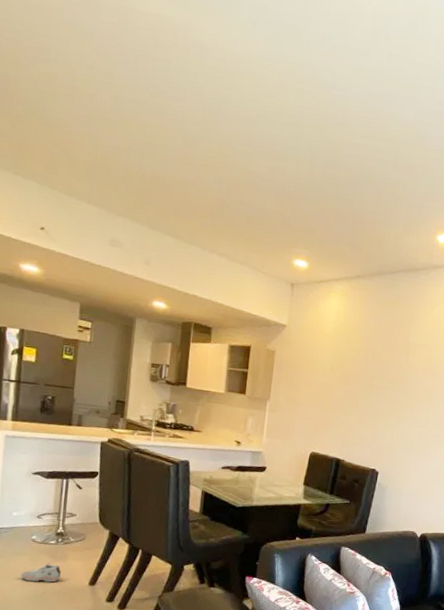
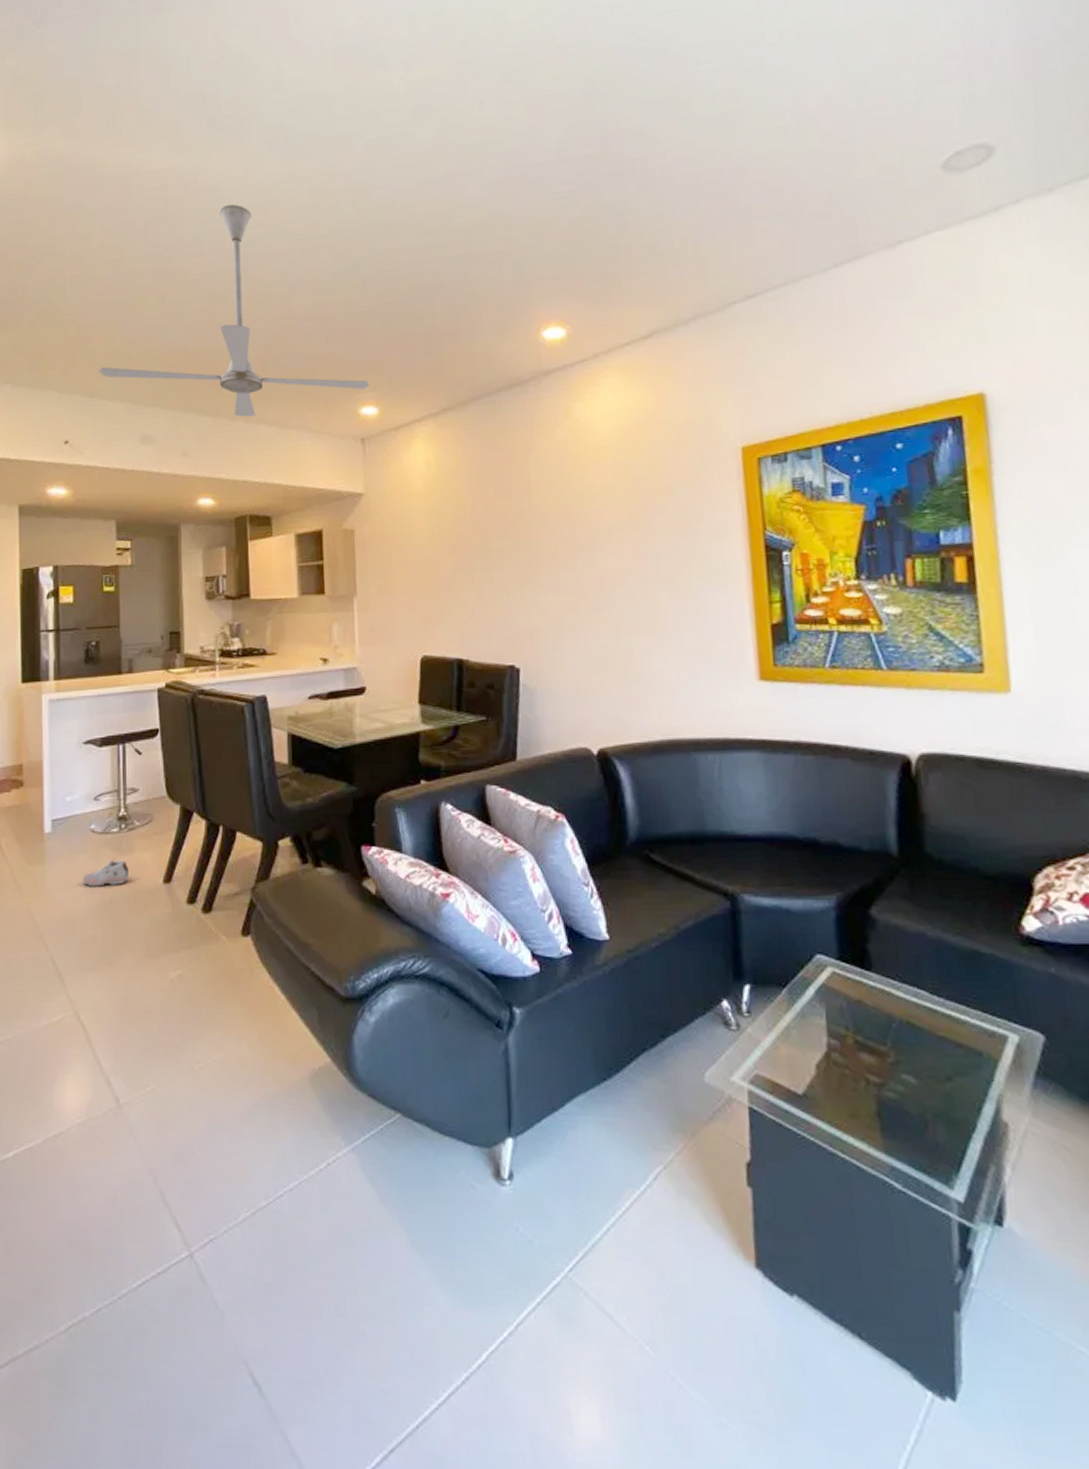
ceiling fan: none [79,63,304,246] -> present [99,204,369,417]

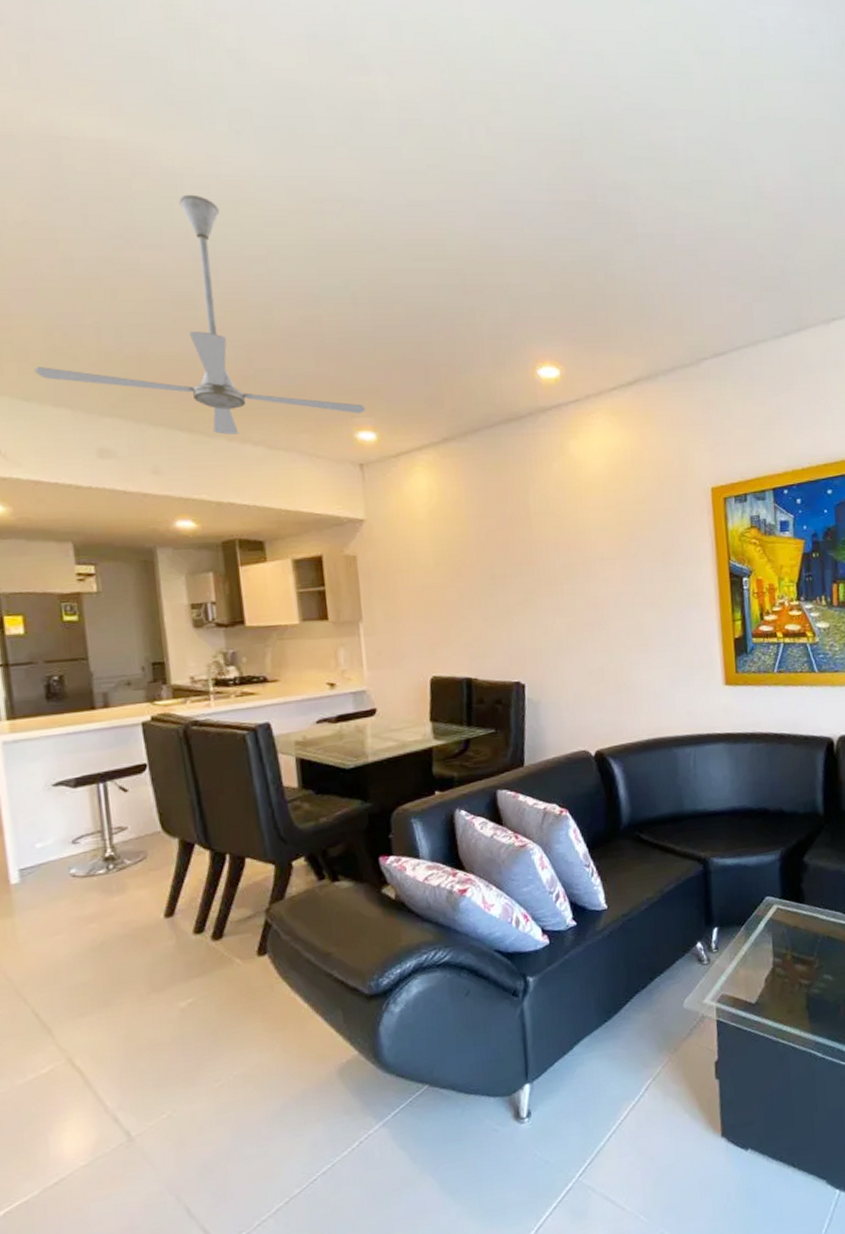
shoe: present [82,857,129,887] -> none [64,899,123,933]

